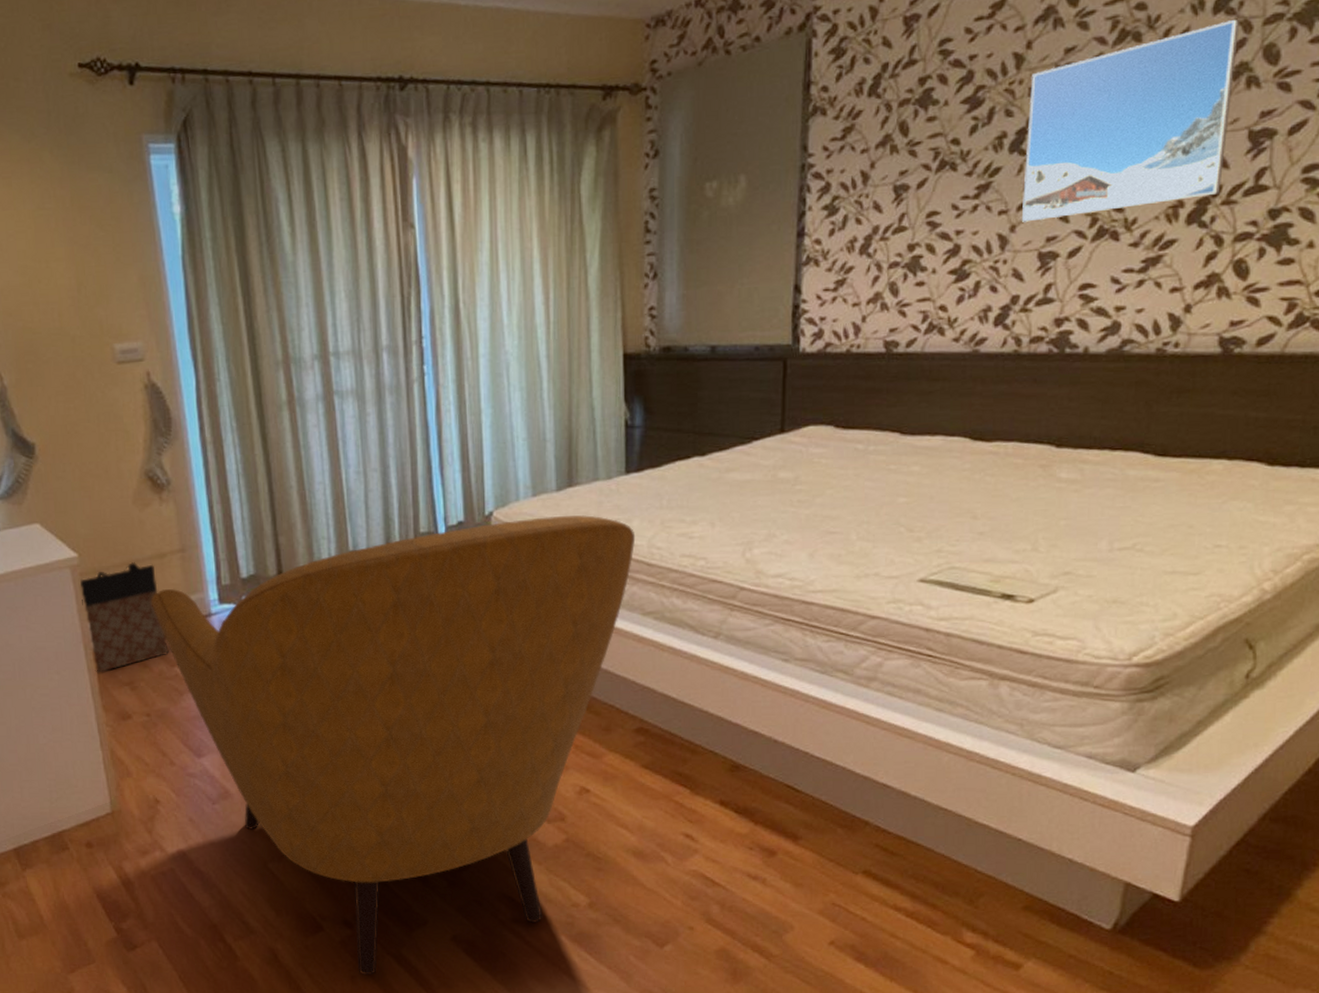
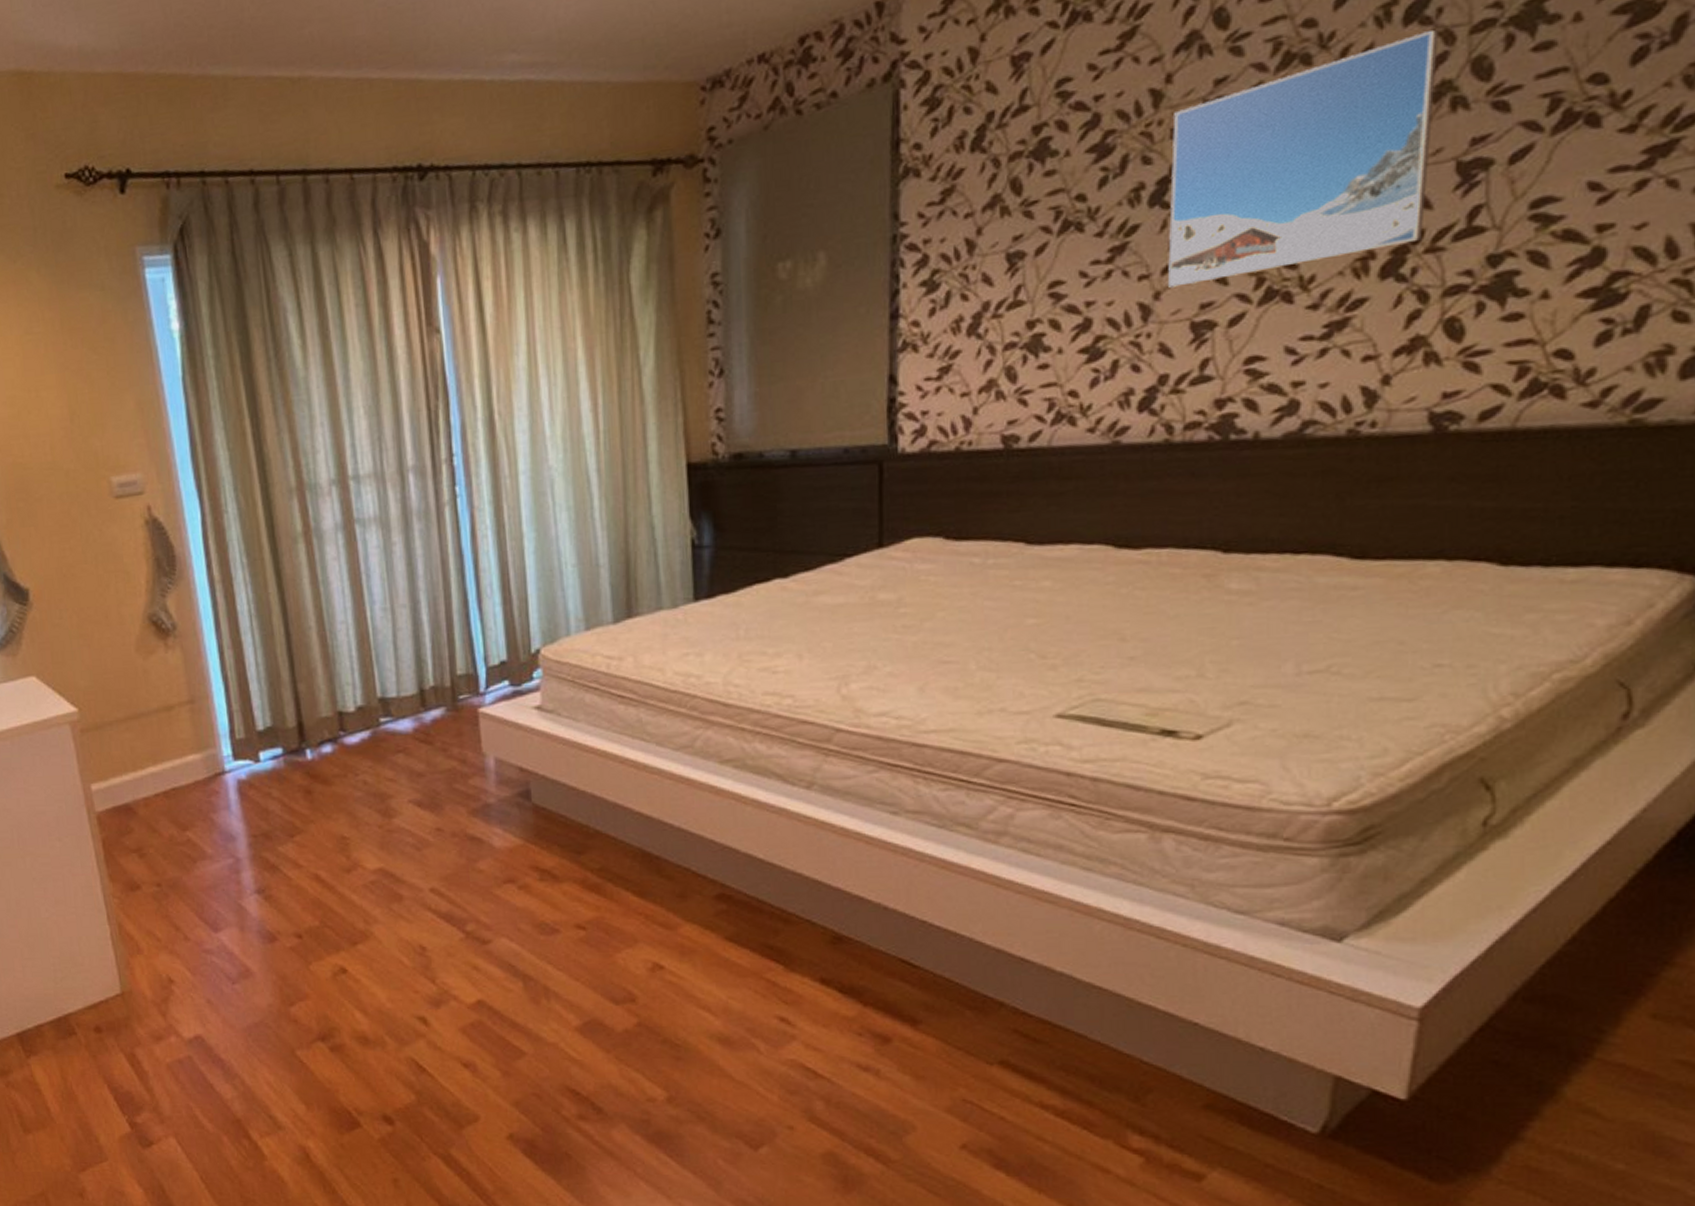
bag: present [80,562,169,673] -> none [81,716,180,840]
armchair: present [150,515,636,976] -> none [158,649,709,1179]

